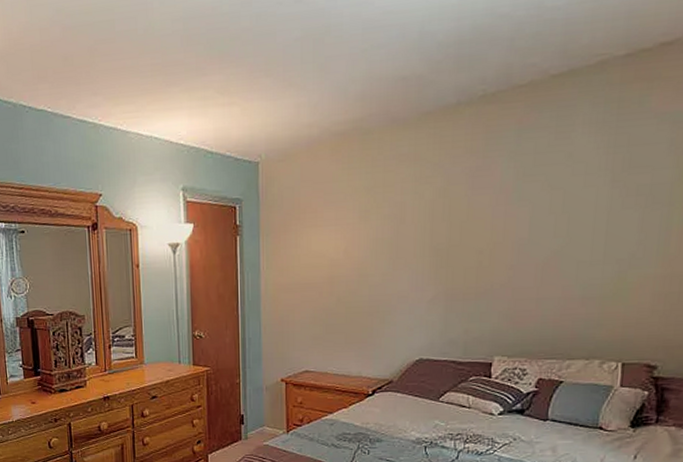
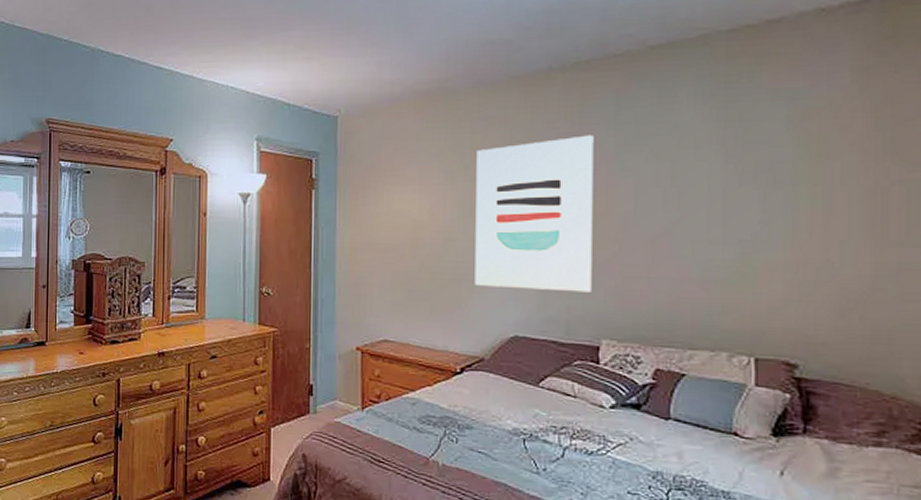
wall art: none [385,167,496,317] -> present [474,135,594,293]

